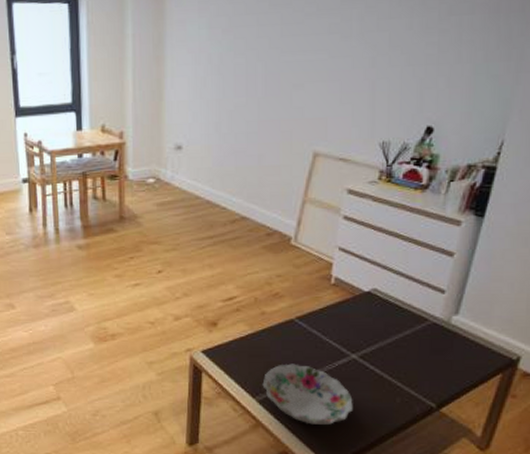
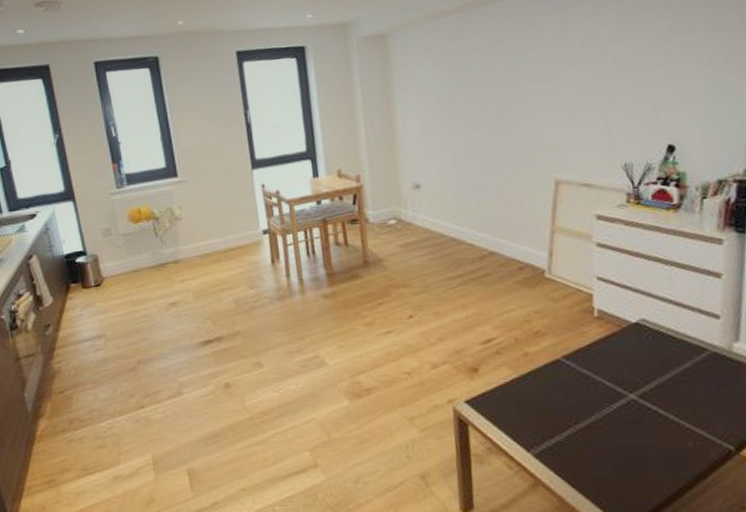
decorative bowl: present [262,363,353,425] -> none [536,409,642,479]

